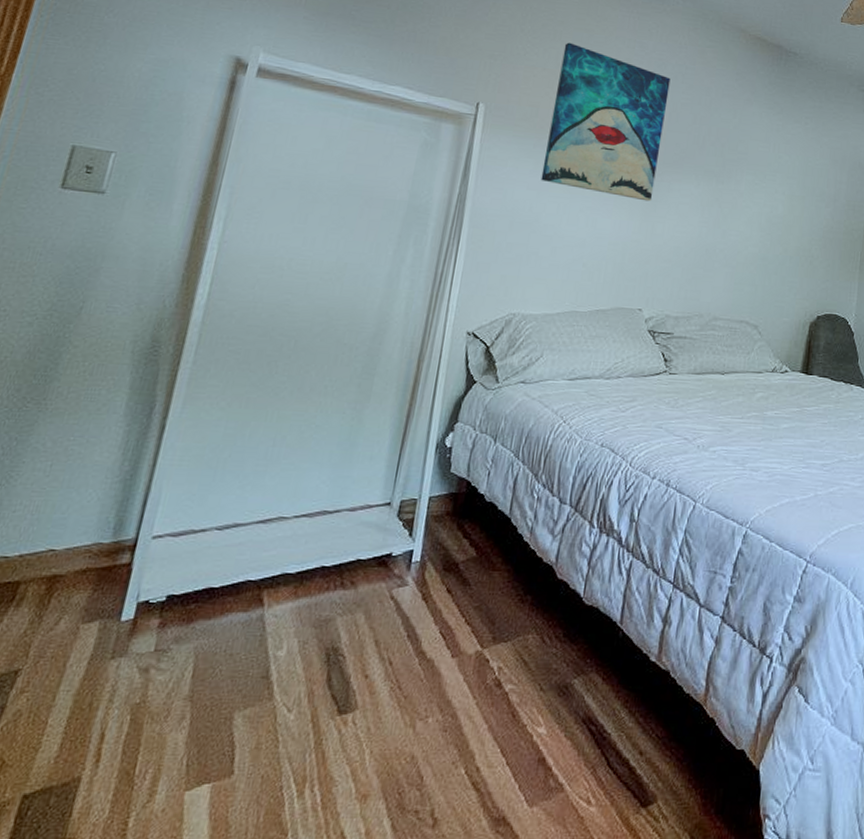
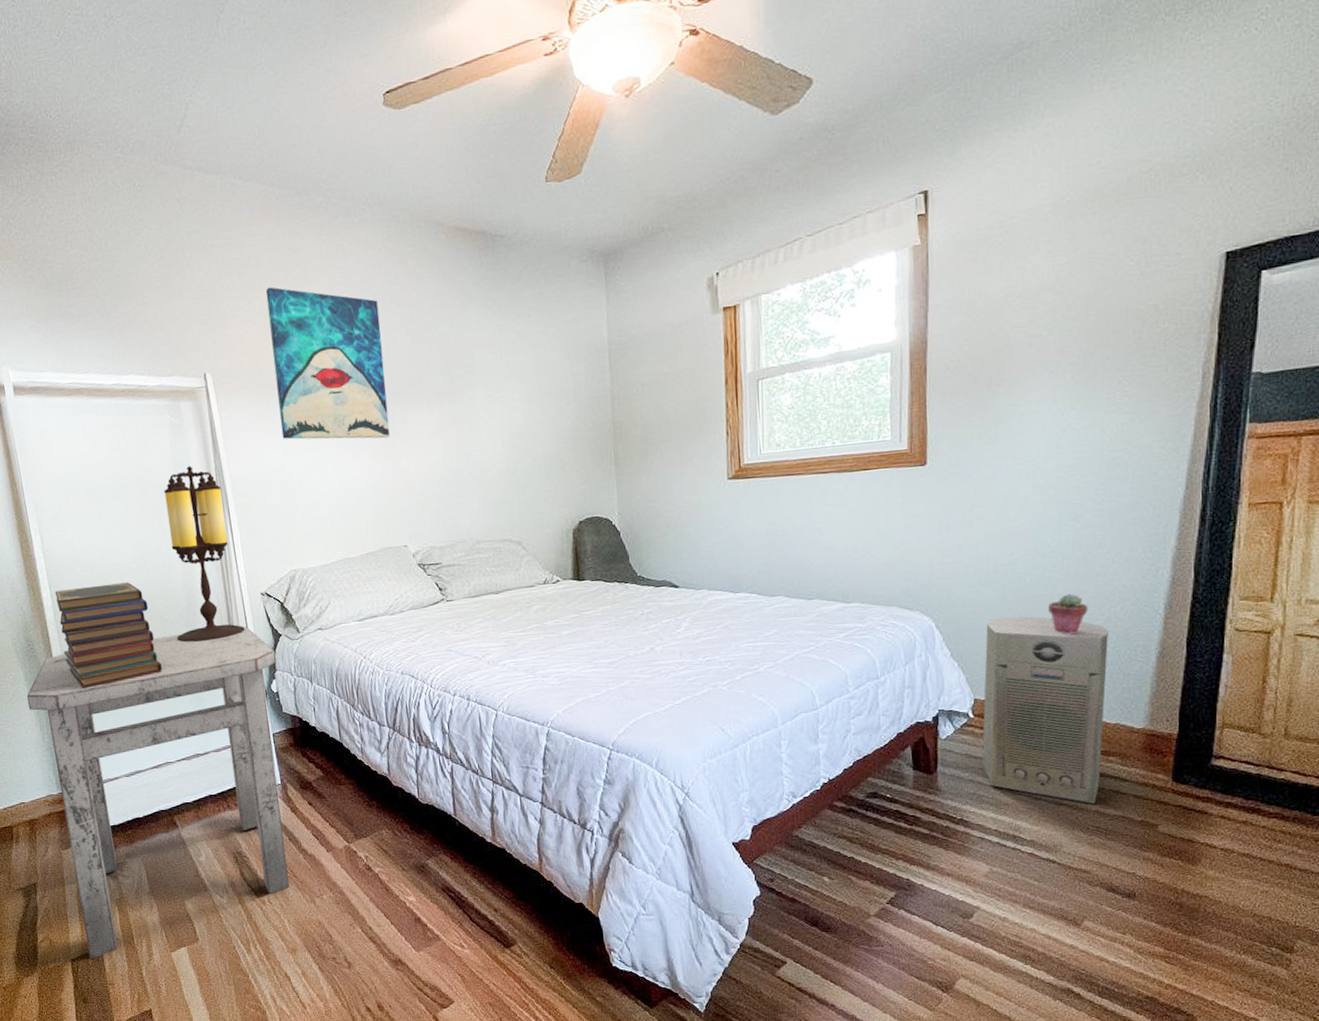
side table: none [54,362,463,796] -> present [26,627,289,959]
book stack: none [194,288,329,410] -> present [55,582,162,689]
table lamp: none [349,185,459,376] -> present [164,465,246,643]

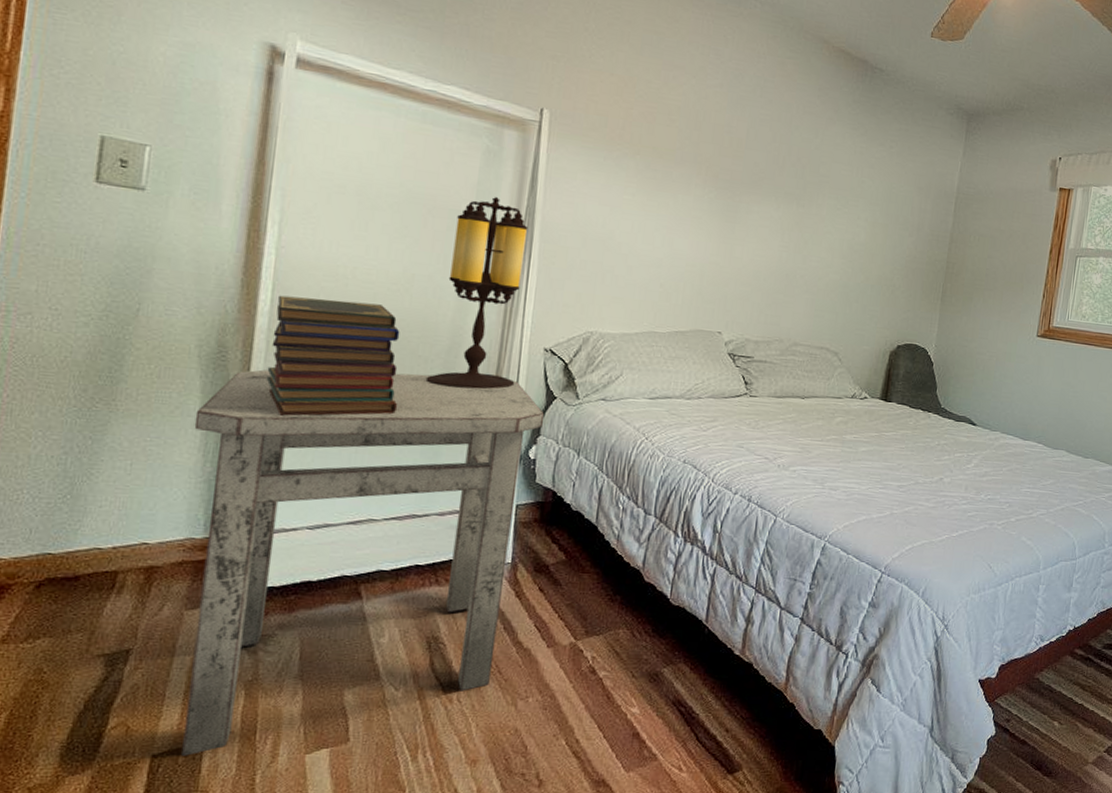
wall art: present [265,287,391,440] -> none [613,45,749,223]

